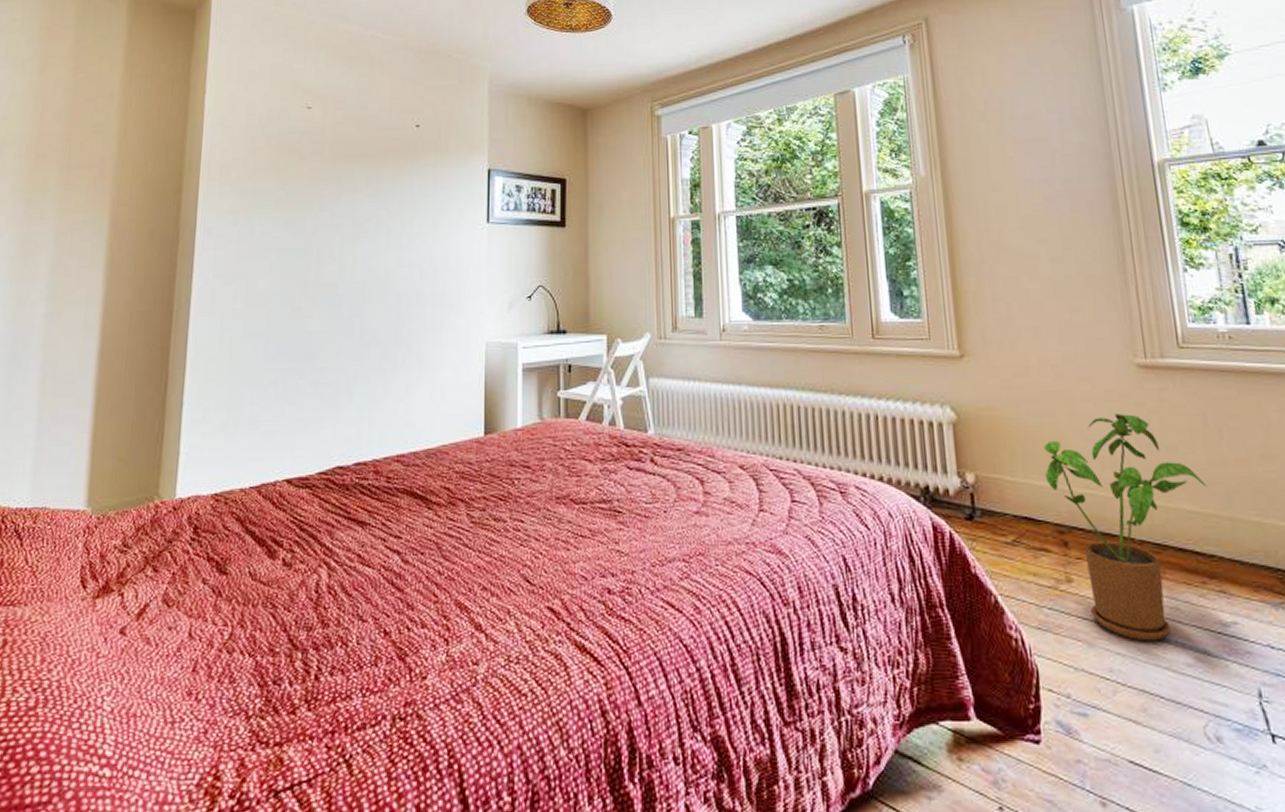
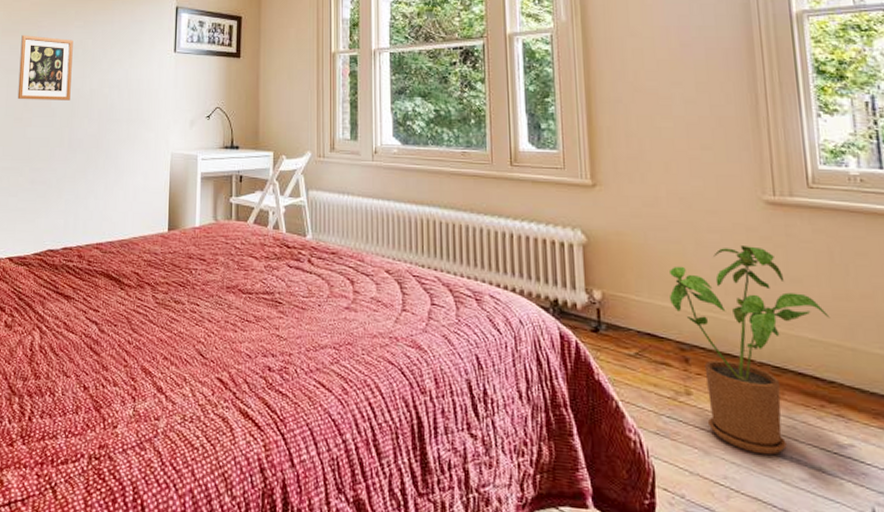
picture frame: none [295,207,364,286] -> present [17,35,73,101]

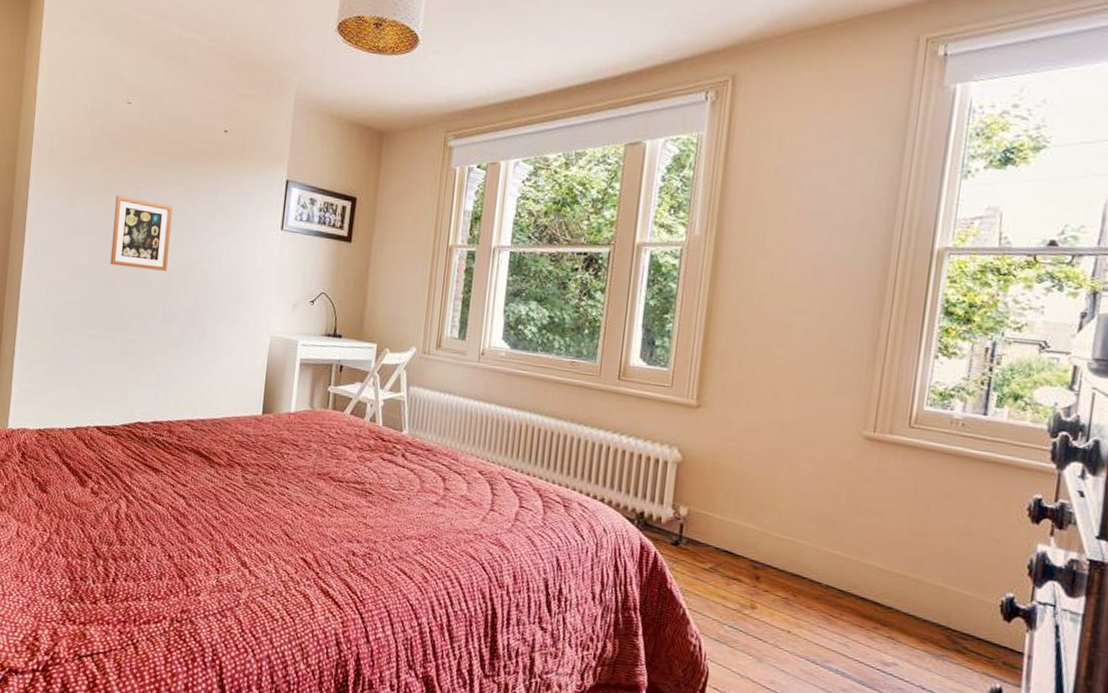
house plant: present [668,246,831,456] -> none [753,477,902,667]

